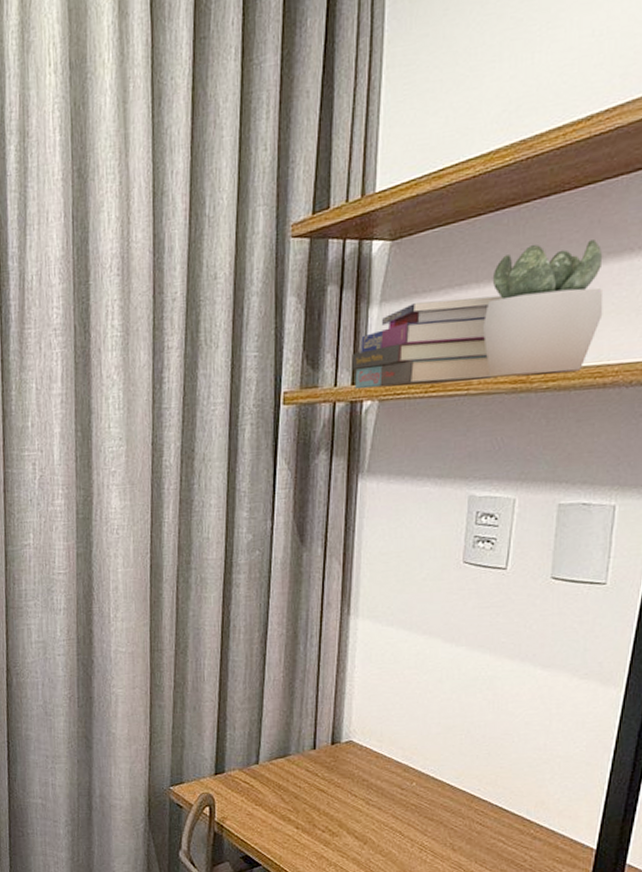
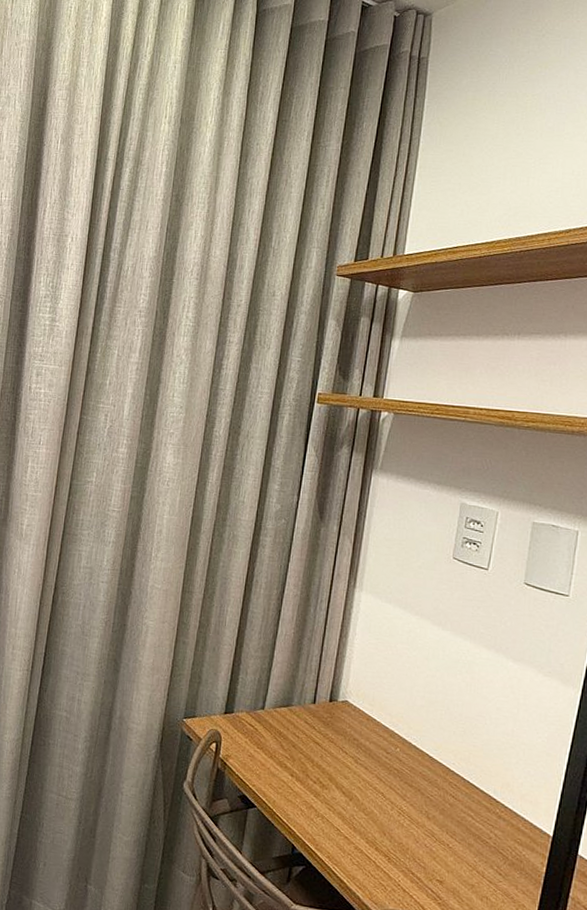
books: present [352,295,503,390] -> none [375,342,497,413]
succulent plant: present [482,240,604,378] -> none [479,314,575,419]

